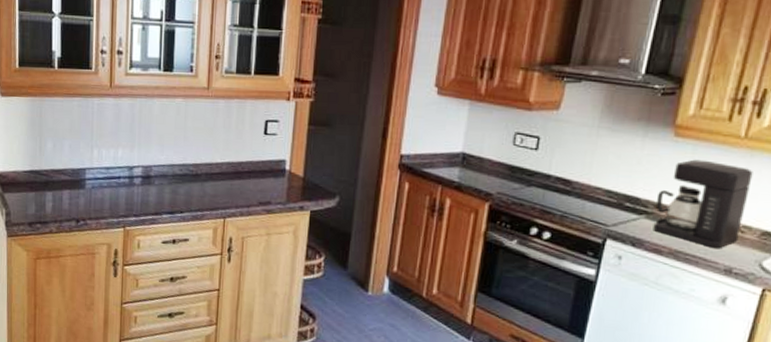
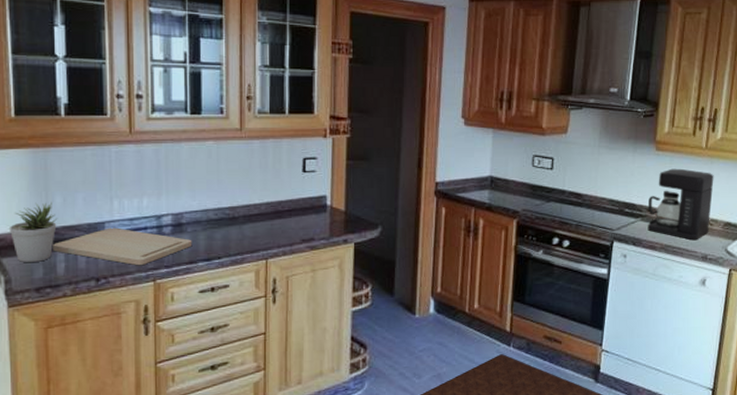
potted plant: none [10,146,49,200] -> present [8,202,58,263]
cutting board: none [44,174,159,212] -> present [53,227,192,266]

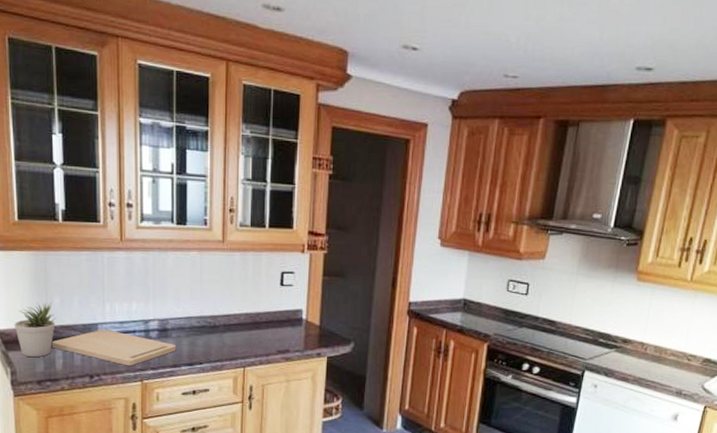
coffee maker: present [647,168,714,240] -> none [621,300,697,374]

